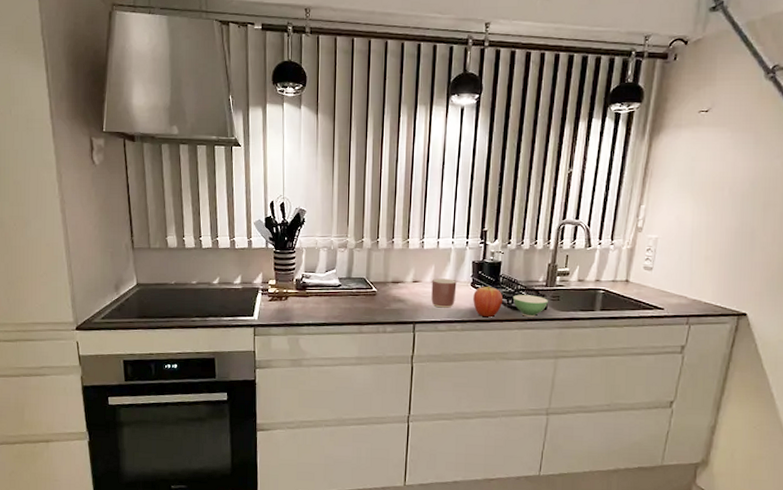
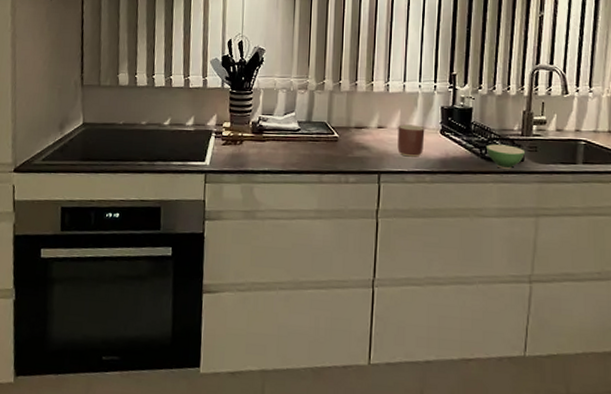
fruit: present [473,284,504,318] -> none [443,132,476,169]

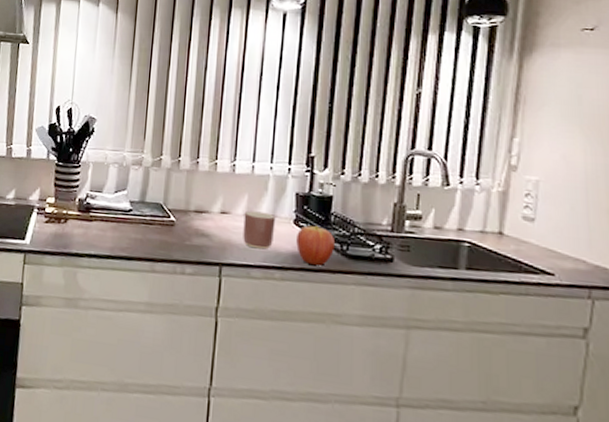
fruit: none [443,132,476,169] -> present [296,223,336,266]
bowl: present [485,144,526,170] -> none [347,239,396,272]

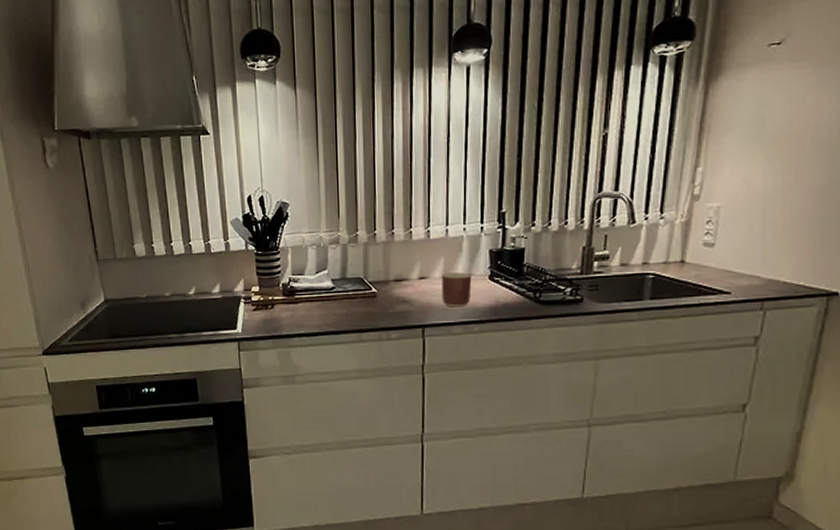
fruit: present [296,223,336,266] -> none [492,276,529,316]

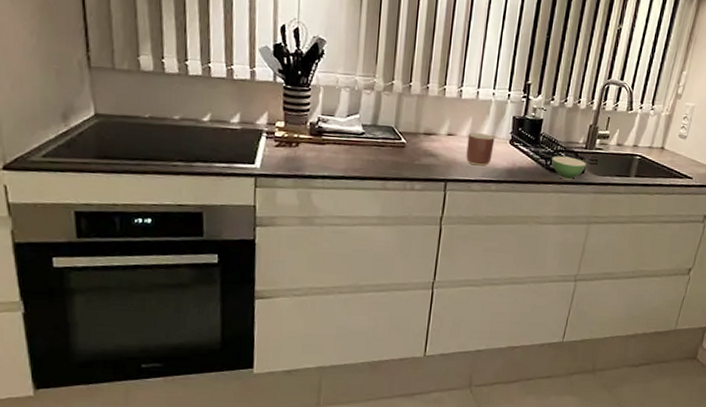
bowl: none [540,286,585,313] -> present [551,156,587,181]

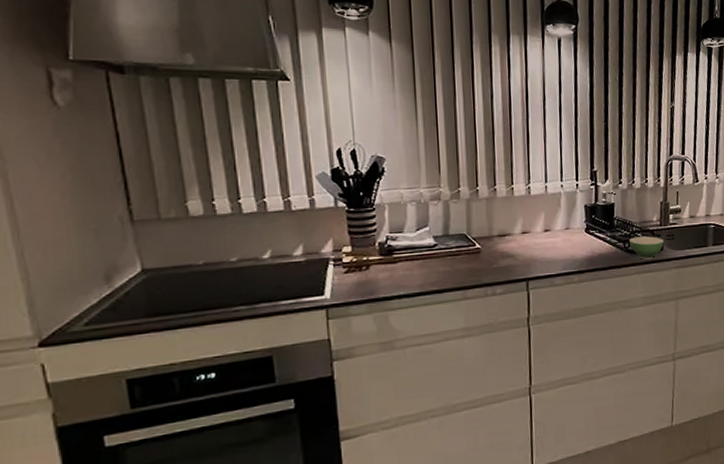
mug: present [466,132,495,166] -> none [543,226,571,260]

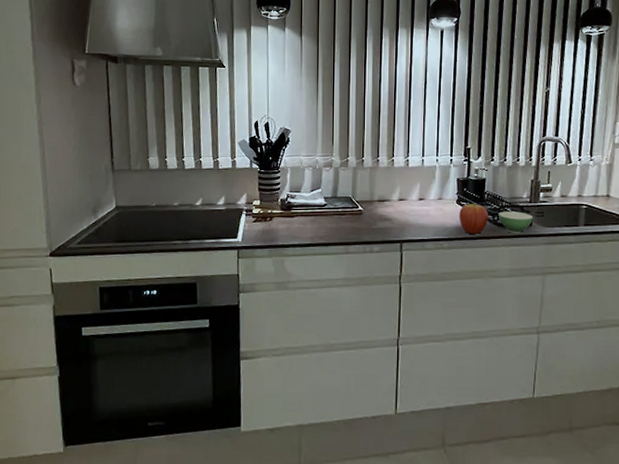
fruit: none [588,229,620,265] -> present [459,201,489,235]

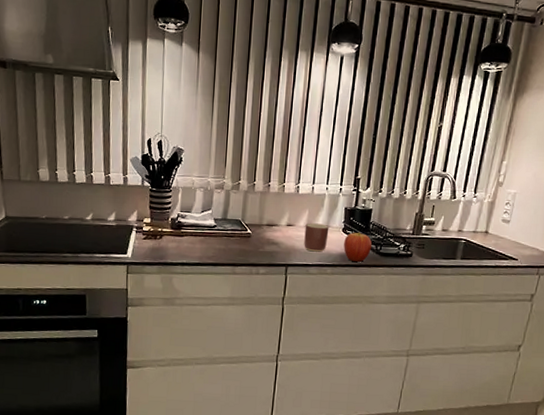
mug: none [418,196,442,226] -> present [304,223,329,252]
bowl: present [498,211,534,234] -> none [381,241,415,264]

